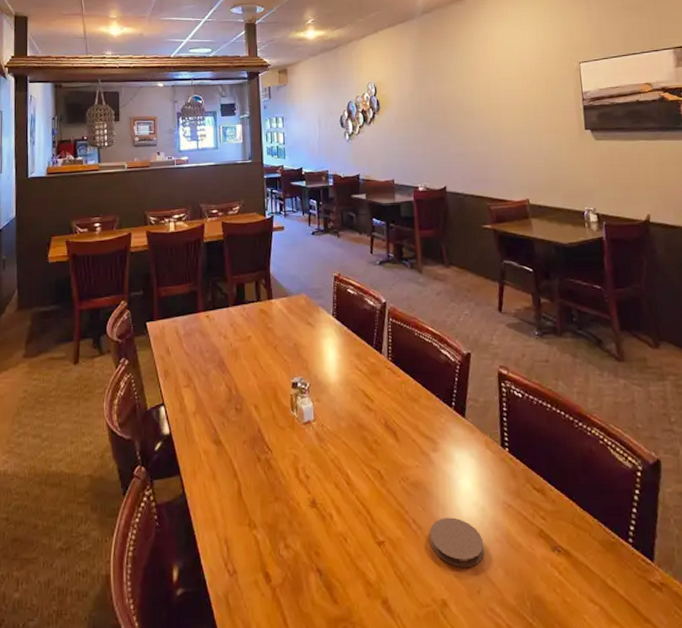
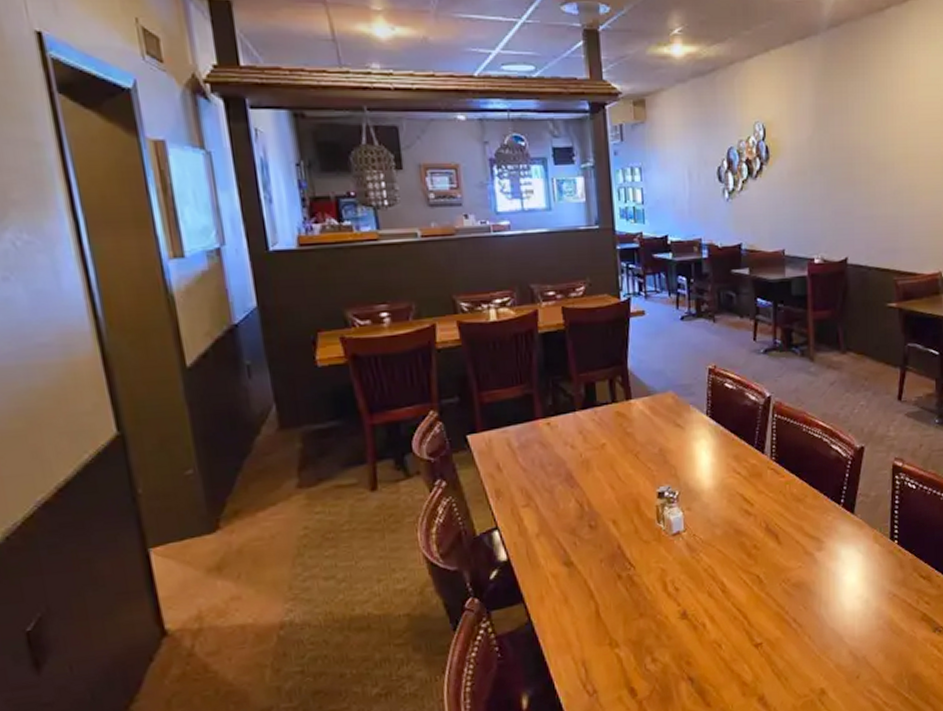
coaster: present [429,517,485,568] -> none [810,612,866,658]

